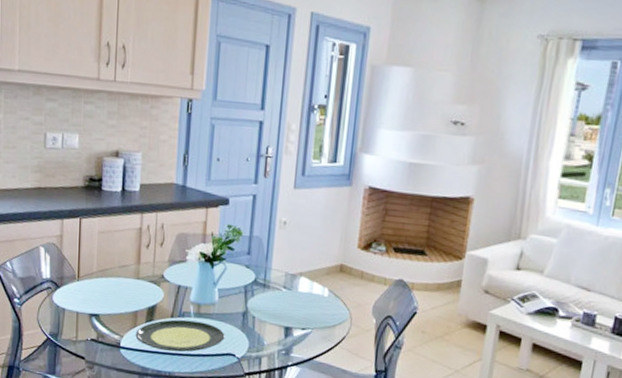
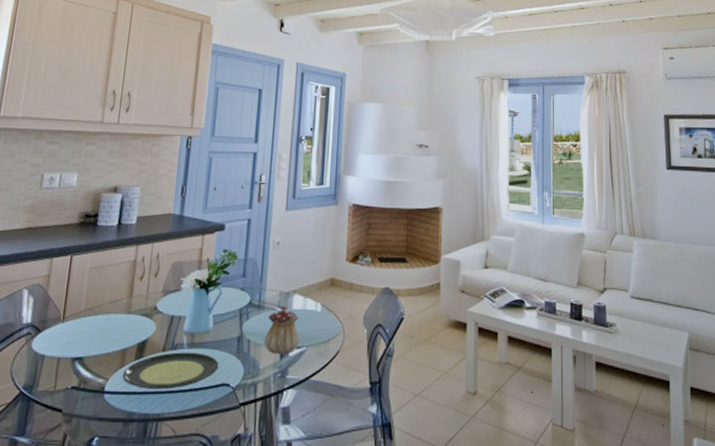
teapot: none [269,286,305,334] -> present [264,305,299,354]

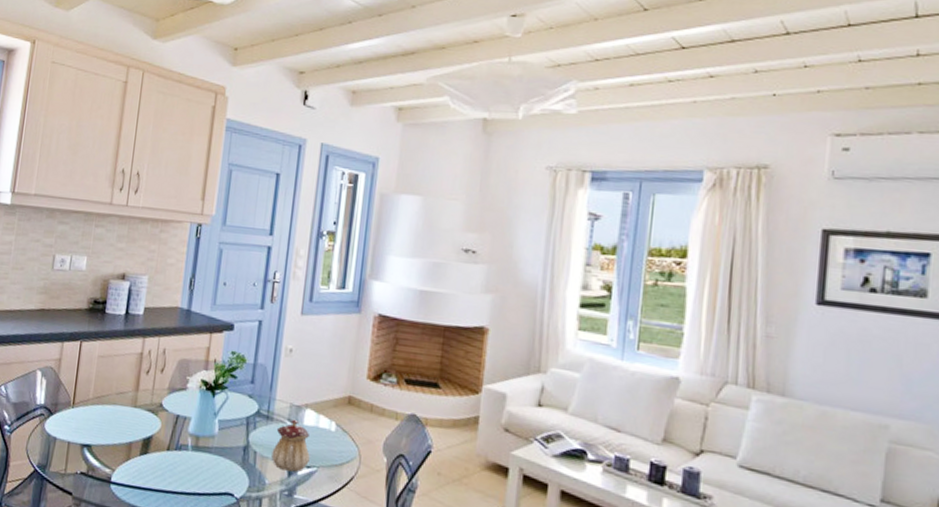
plate: present [122,352,219,389] -> none [128,452,224,490]

